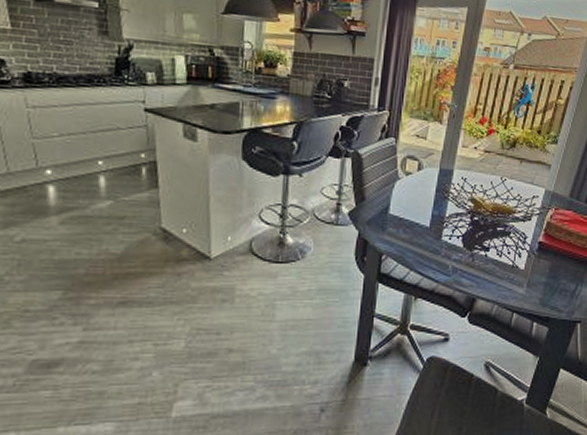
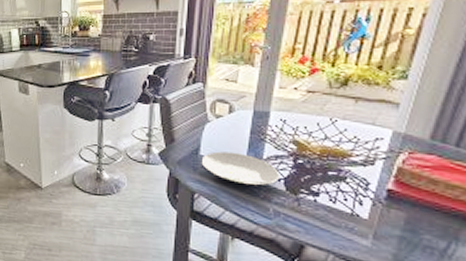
plate: none [390,210,460,244] -> present [201,151,281,186]

